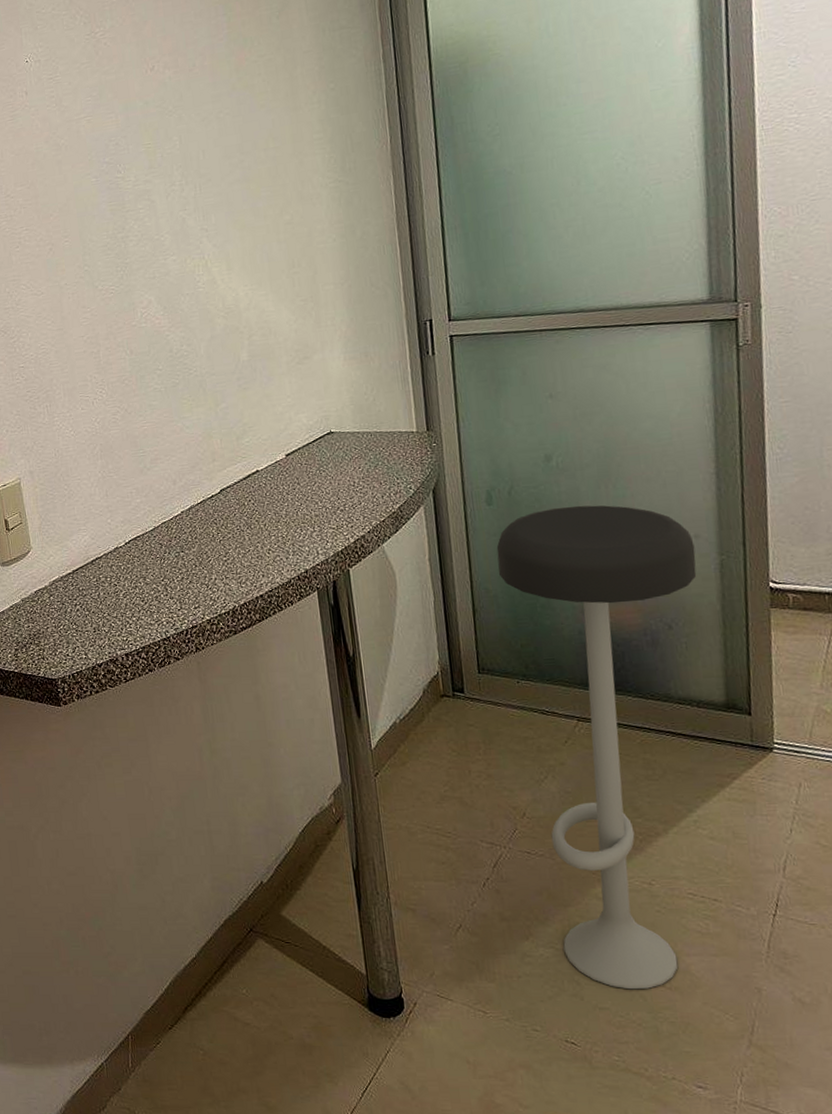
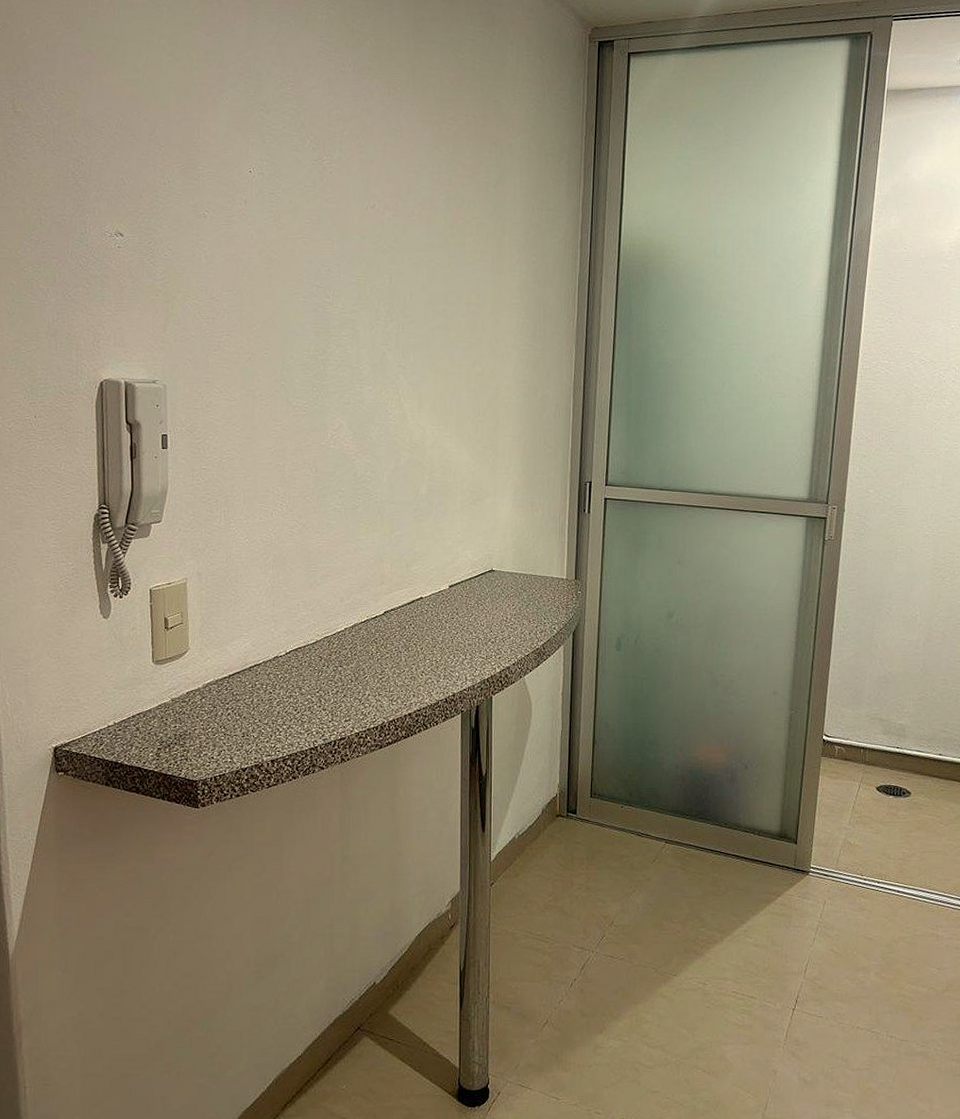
bar stool: present [496,505,697,990] -> none [619,658,773,1075]

